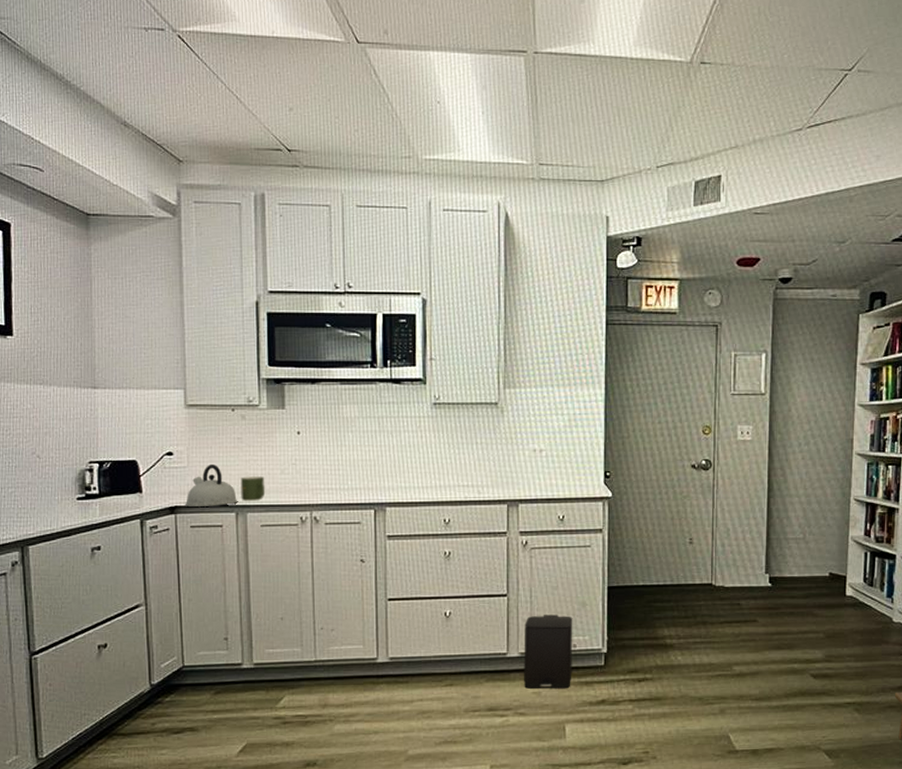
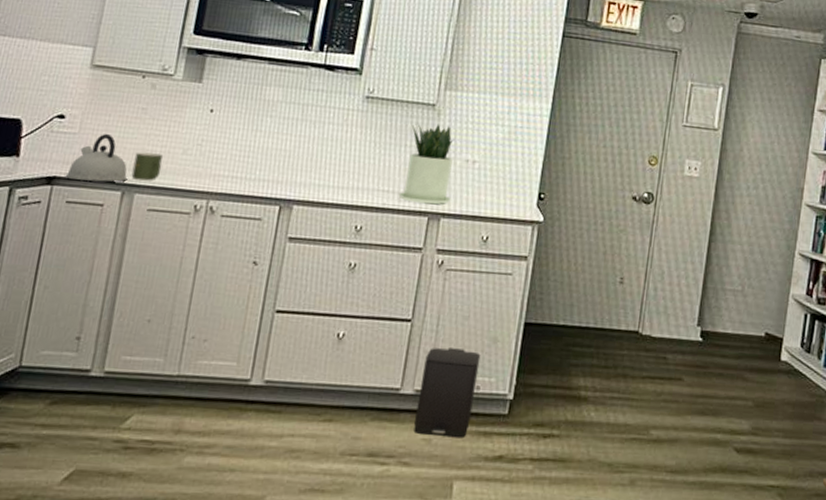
planter: none [477,420,525,493] -> present [398,123,454,205]

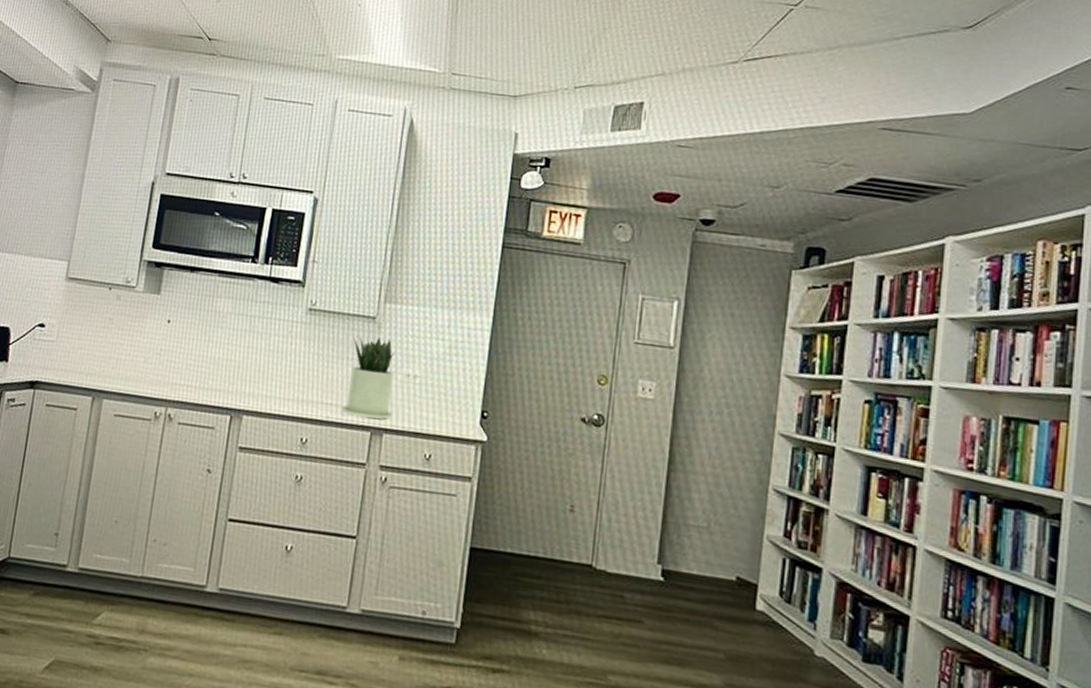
kettle: present [65,133,127,182] -> none [45,341,97,388]
mug: present [131,152,163,182] -> none [100,360,127,388]
pedal bin: present [413,348,481,438] -> none [360,567,426,665]

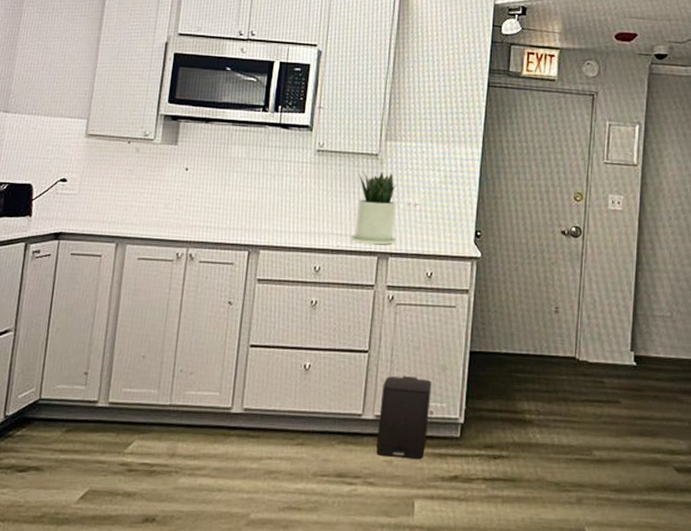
pedal bin: none [360,567,426,665] -> present [376,376,432,460]

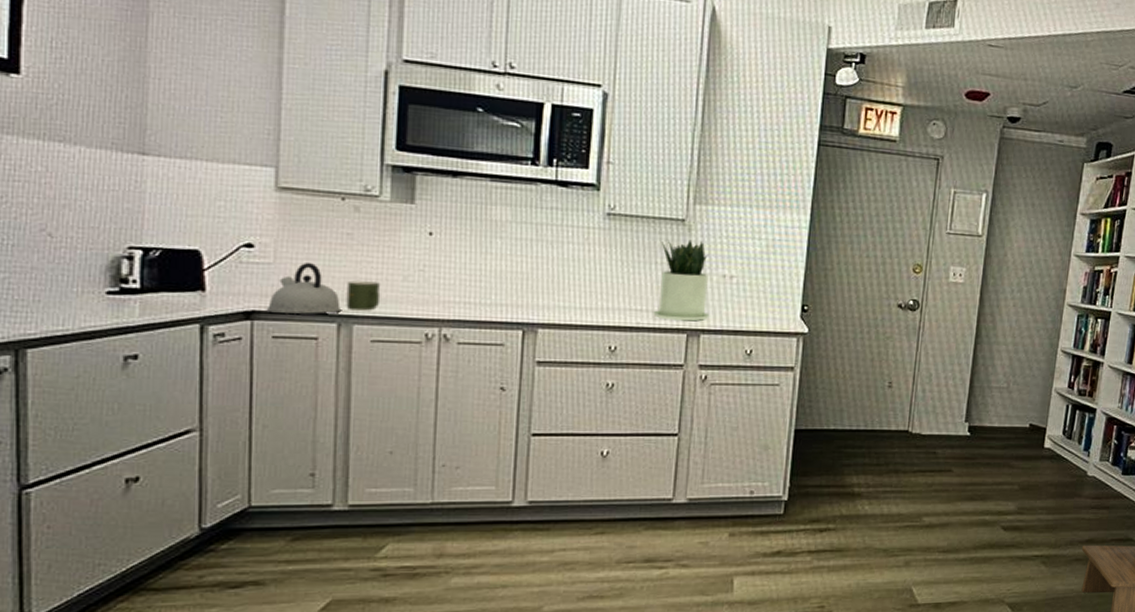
kettle: none [69,193,120,236] -> present [266,262,341,314]
mug: none [123,208,148,234] -> present [346,280,381,312]
pedal bin: present [376,376,432,460] -> none [690,458,753,539]

